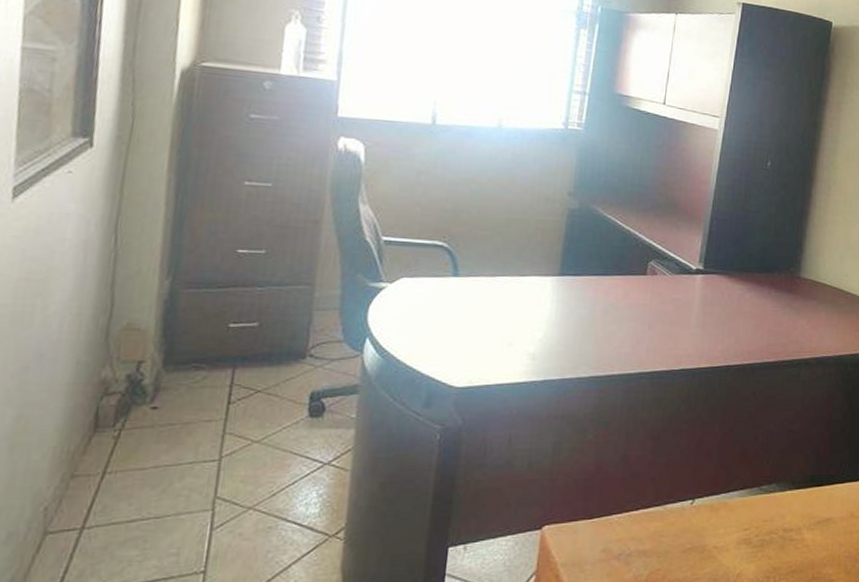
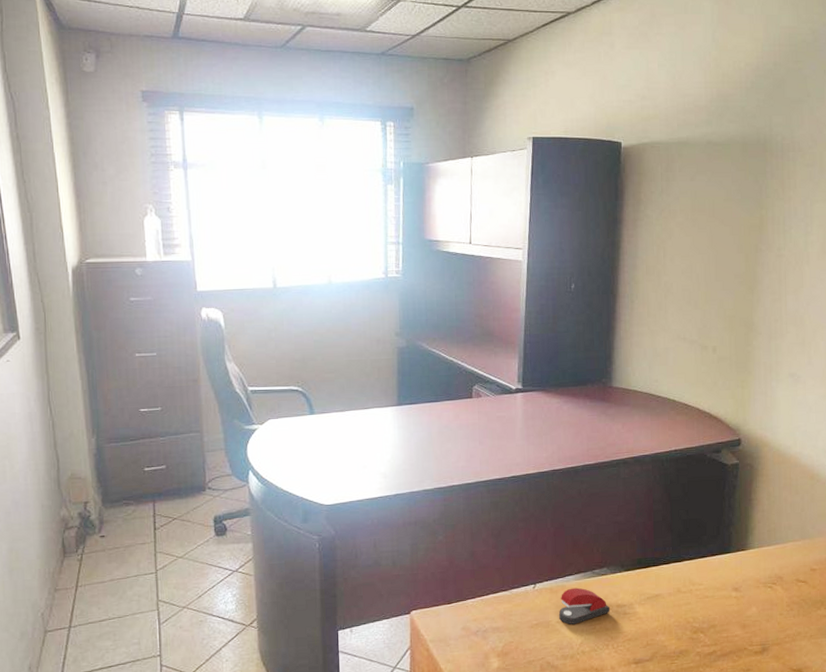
stapler: none [716,506,776,550] -> present [558,587,611,625]

